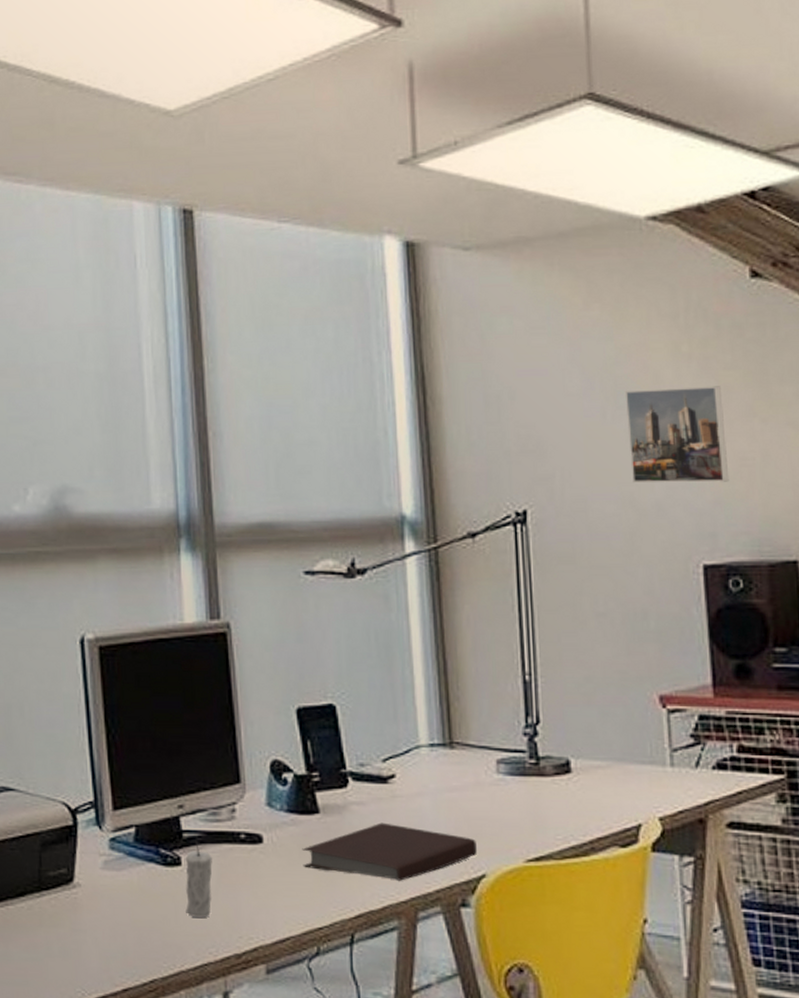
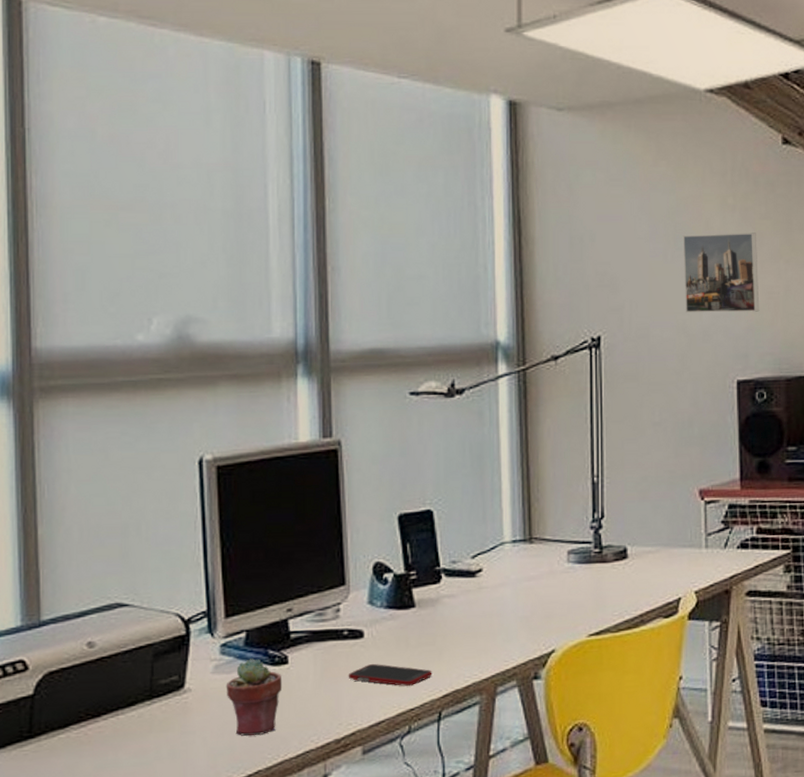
potted succulent: none [116,856,176,941] -> present [226,658,283,736]
candle: present [186,841,212,918] -> none [291,640,317,710]
cell phone: none [247,872,342,901] -> present [348,663,432,686]
notebook: present [302,822,477,881] -> none [398,611,548,662]

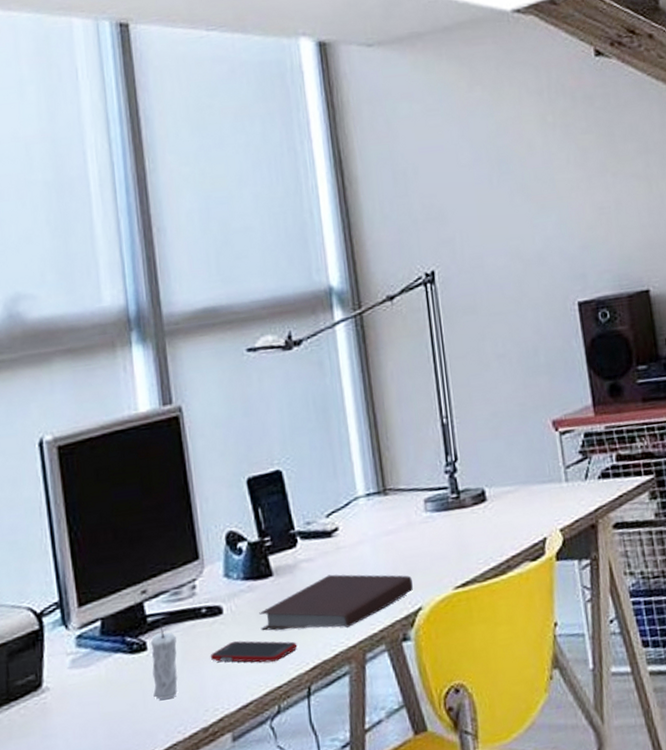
potted succulent: present [226,658,283,736] -> none [84,648,144,734]
candle: none [291,640,317,710] -> present [151,623,178,700]
notebook: none [398,611,548,662] -> present [259,574,413,631]
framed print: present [682,232,760,313] -> none [506,148,592,237]

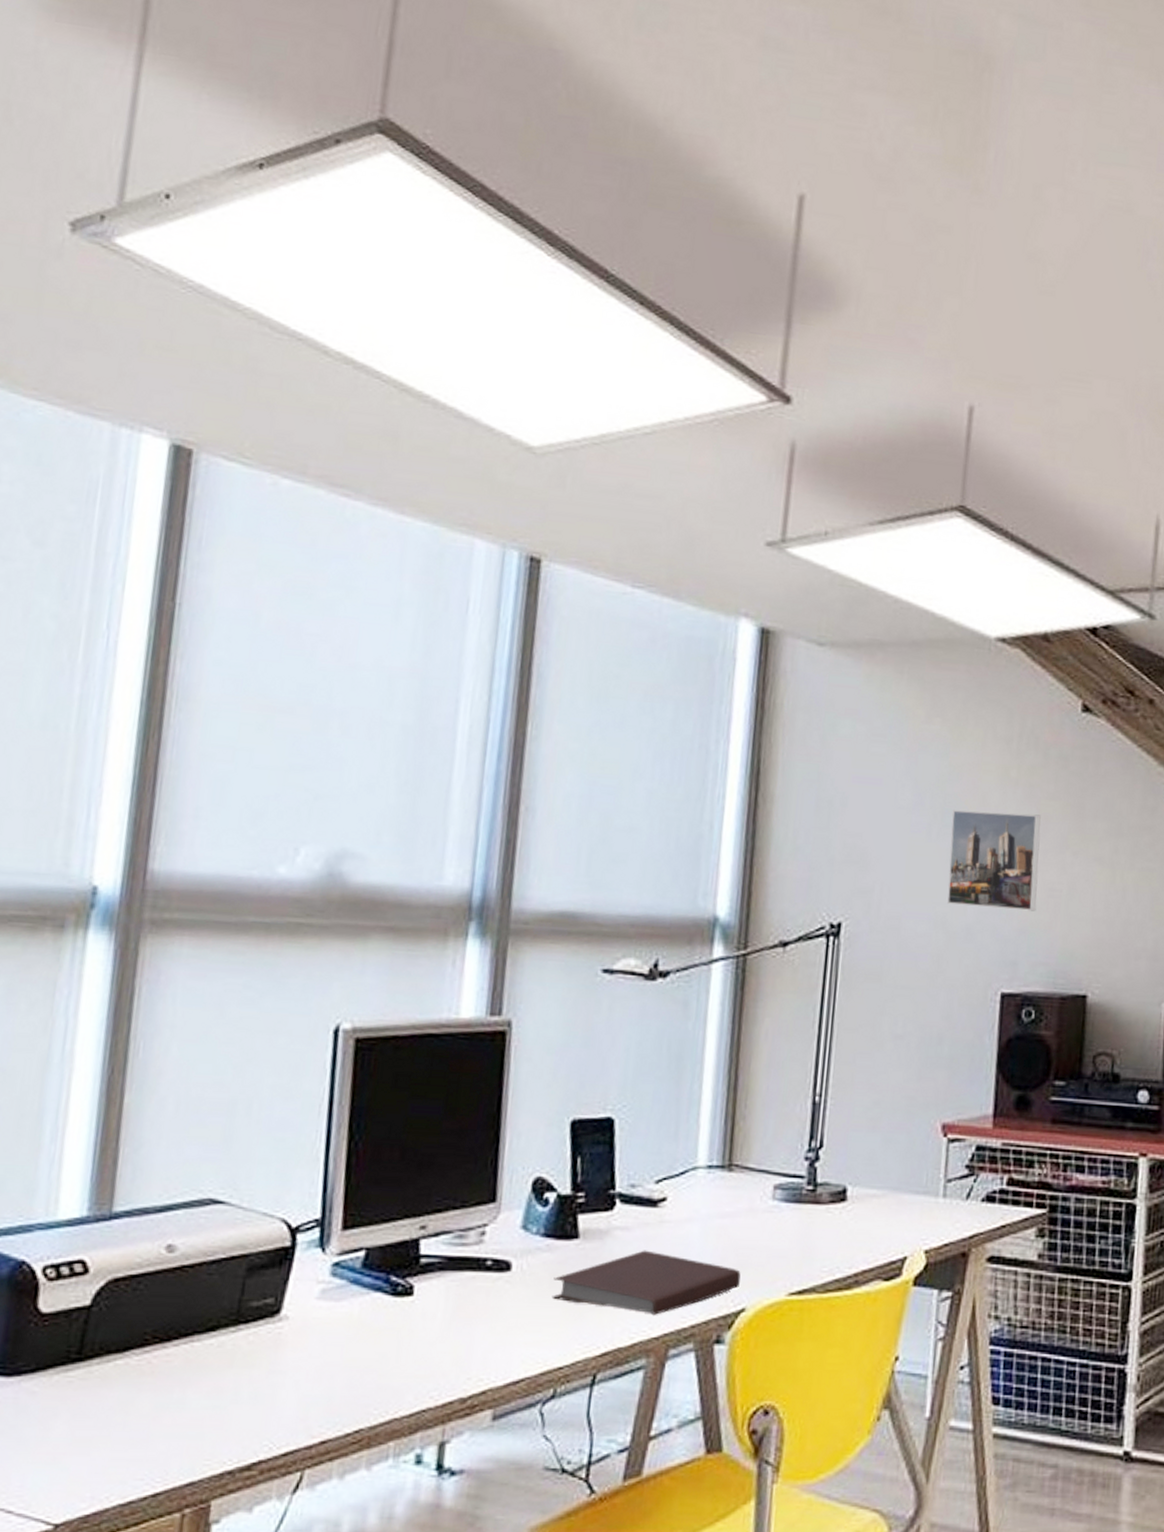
candle: present [151,623,178,700] -> none [410,1267,450,1356]
cell phone: present [210,640,297,663] -> none [485,1304,591,1337]
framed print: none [506,148,592,237] -> present [947,810,1041,911]

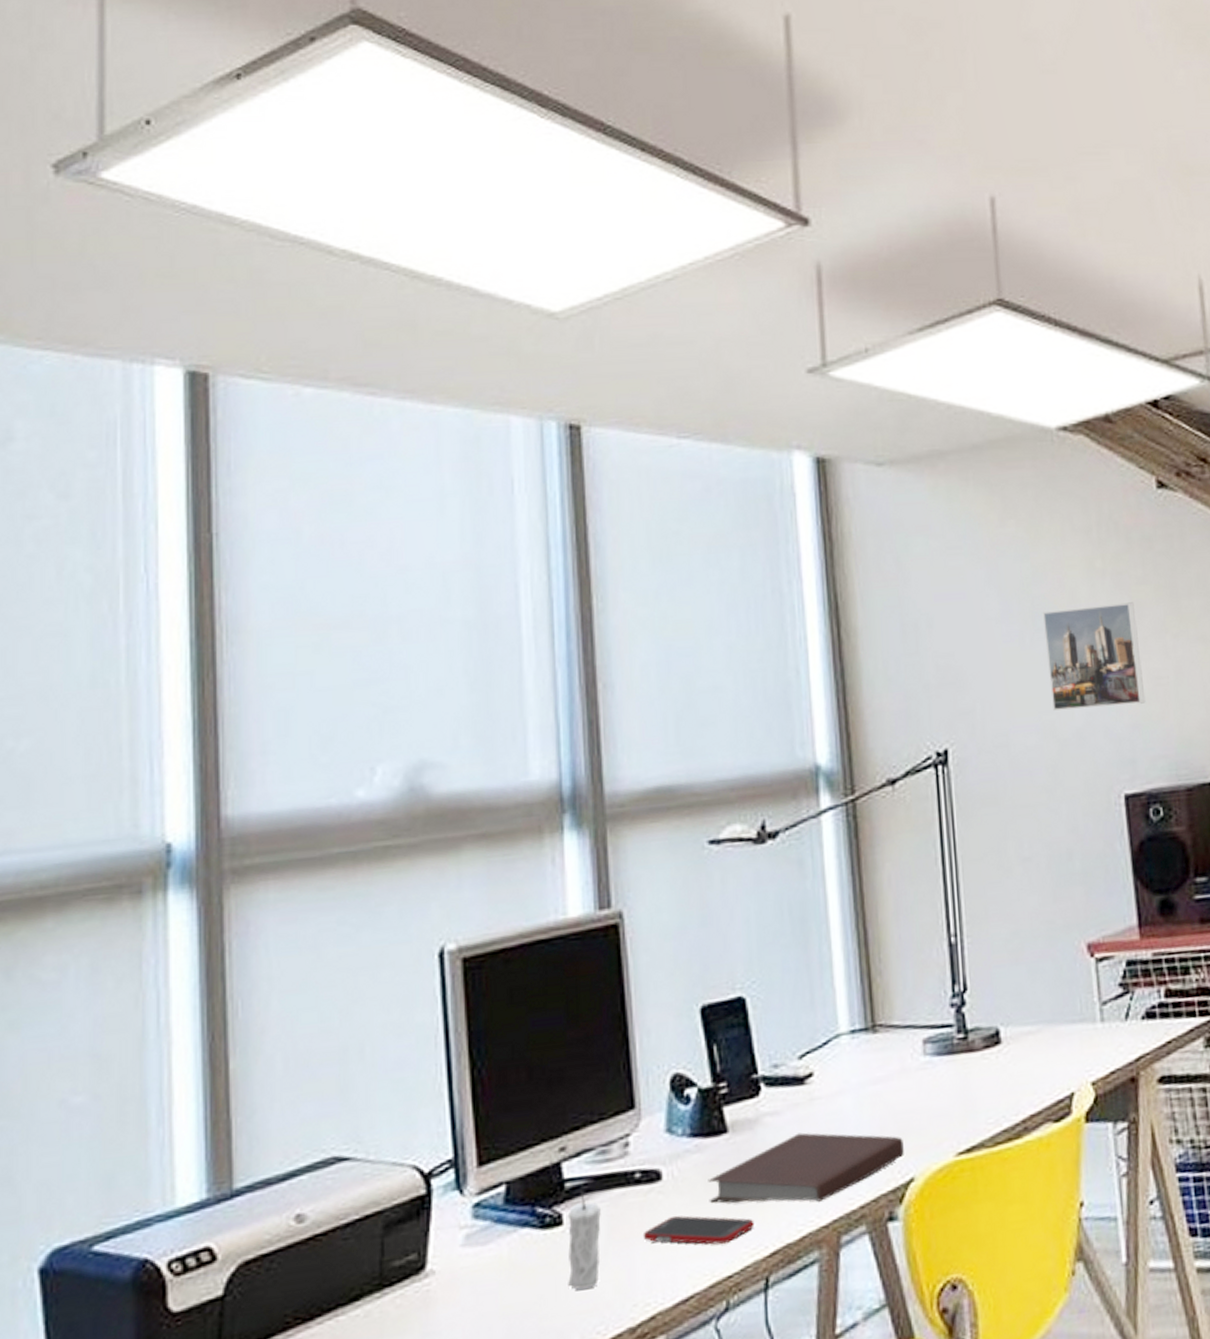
candle: none [410,1267,450,1356] -> present [568,1190,601,1290]
cell phone: none [485,1304,591,1337] -> present [642,1215,755,1245]

